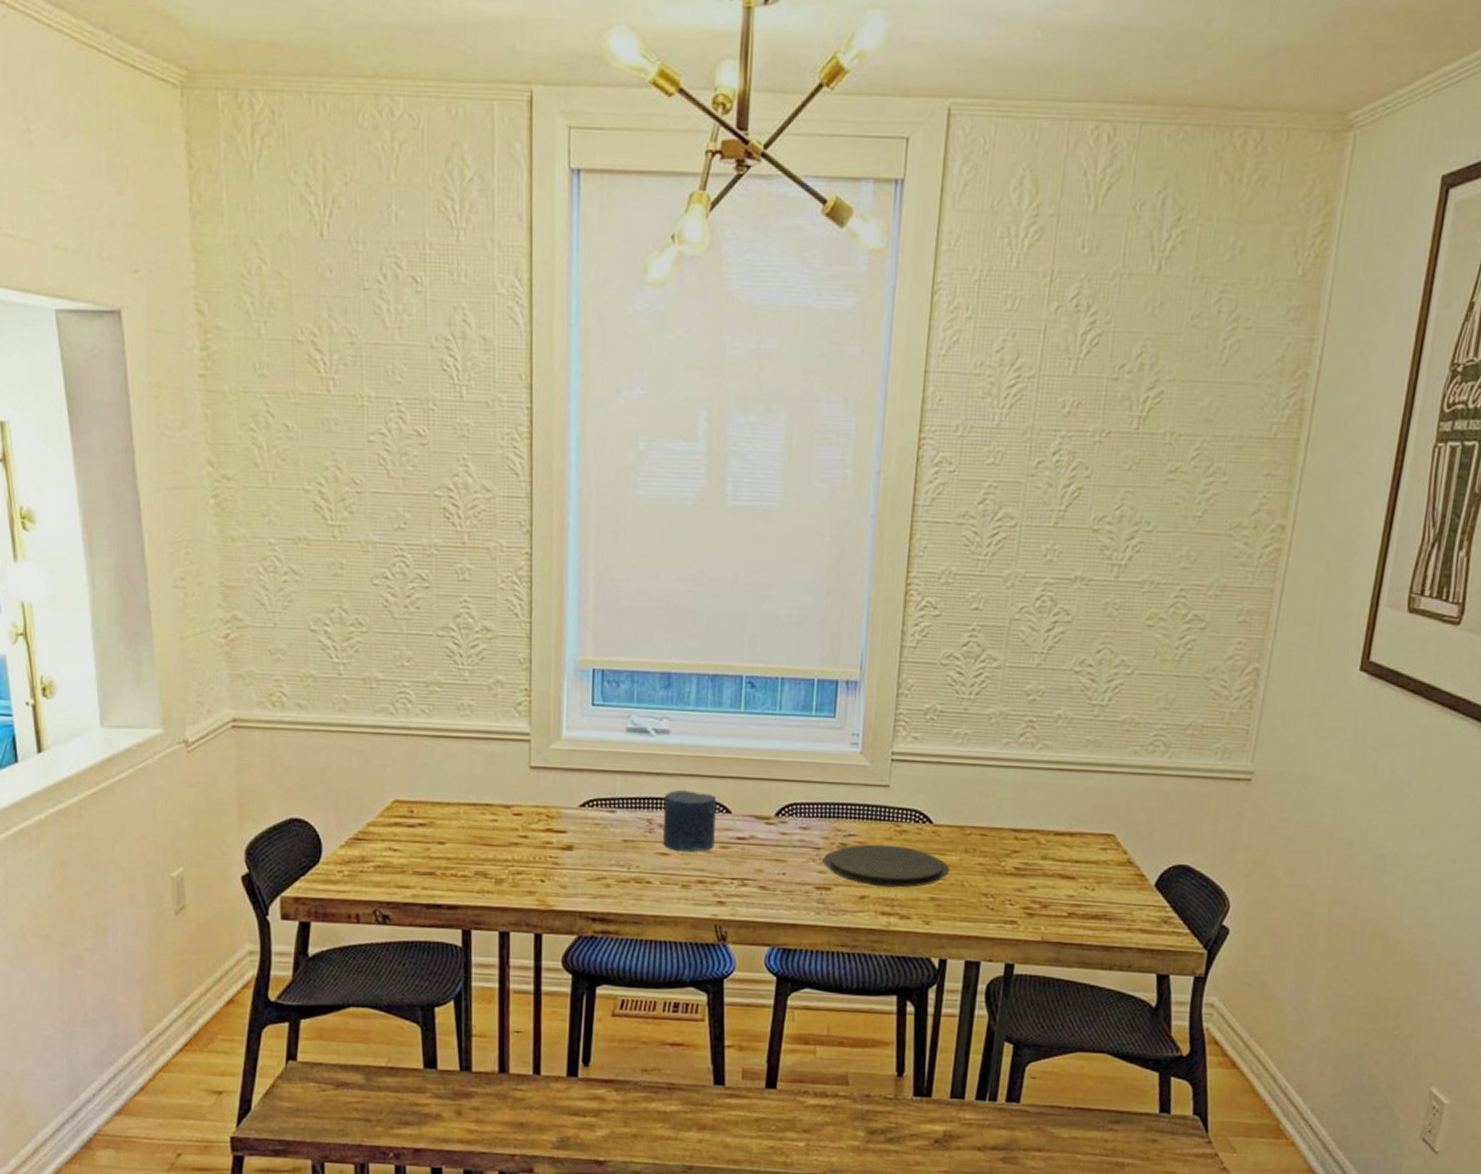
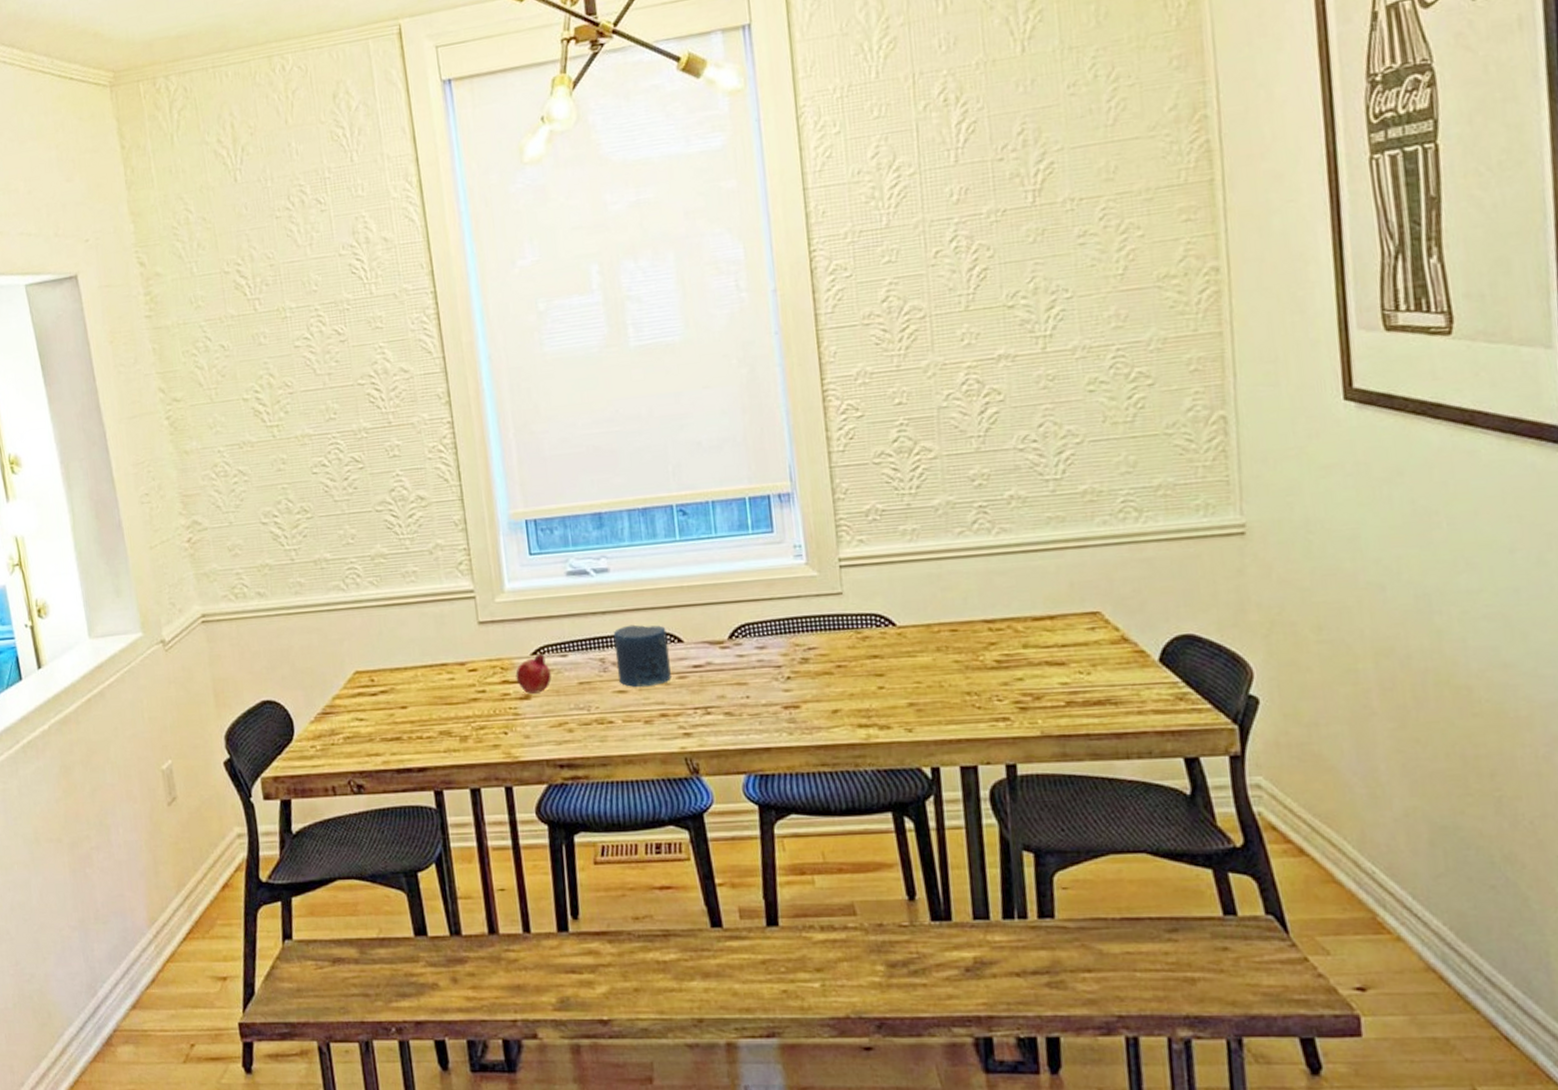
fruit: none [561,806,597,846] -> present [515,653,551,694]
plate: present [823,844,950,888] -> none [785,653,925,699]

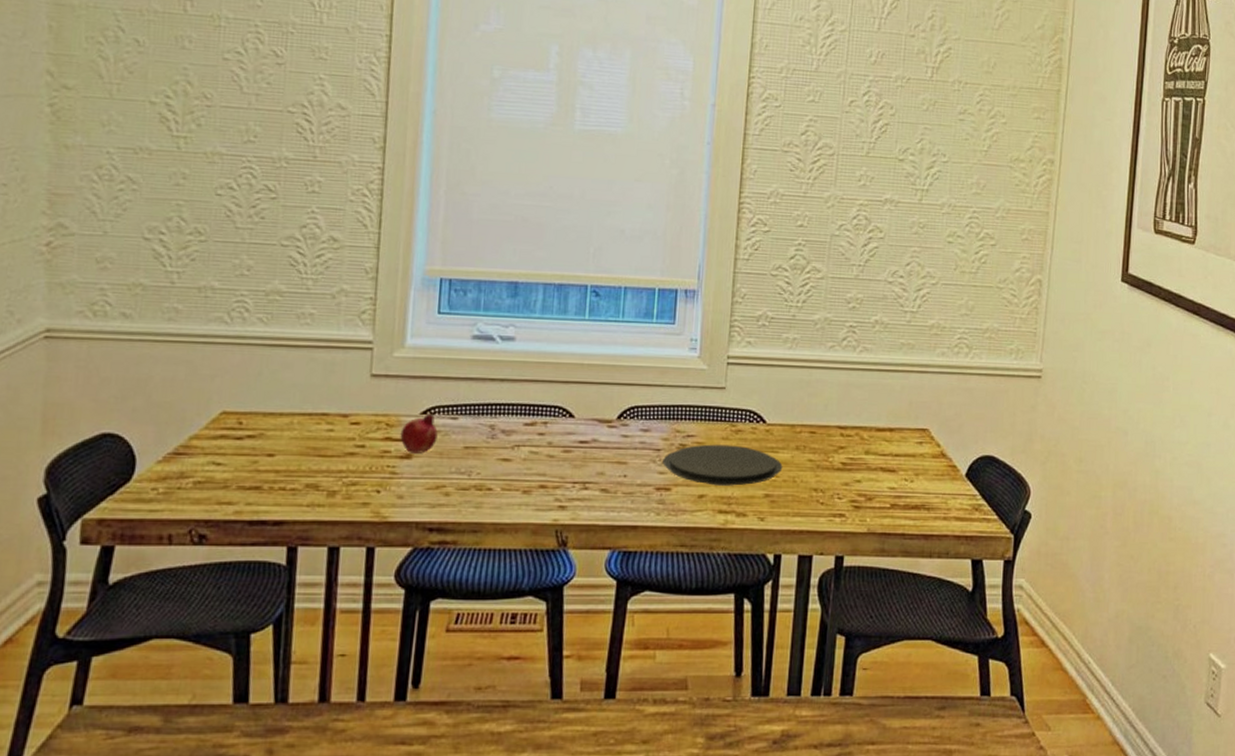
candle: present [613,624,671,687] -> none [505,395,560,457]
plate: none [785,653,925,699] -> present [663,444,783,486]

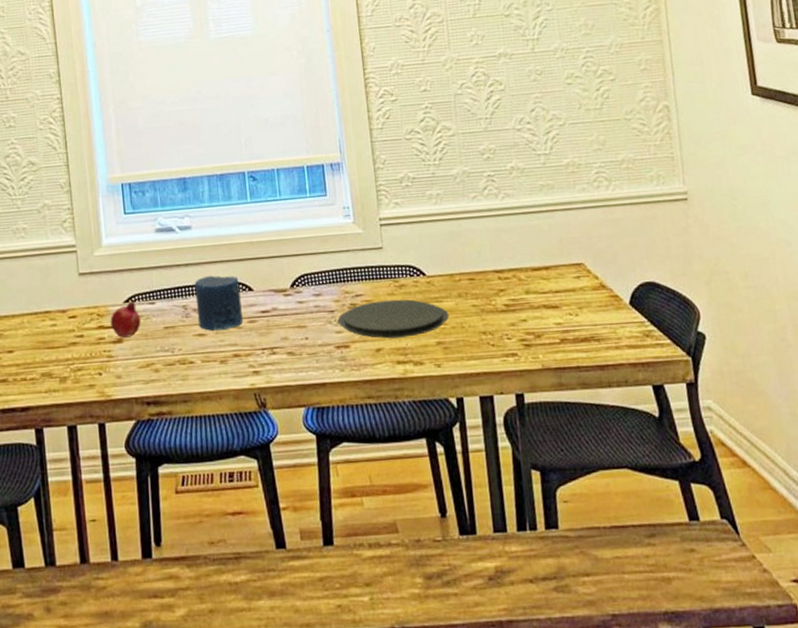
candle: none [505,395,560,457] -> present [194,275,243,331]

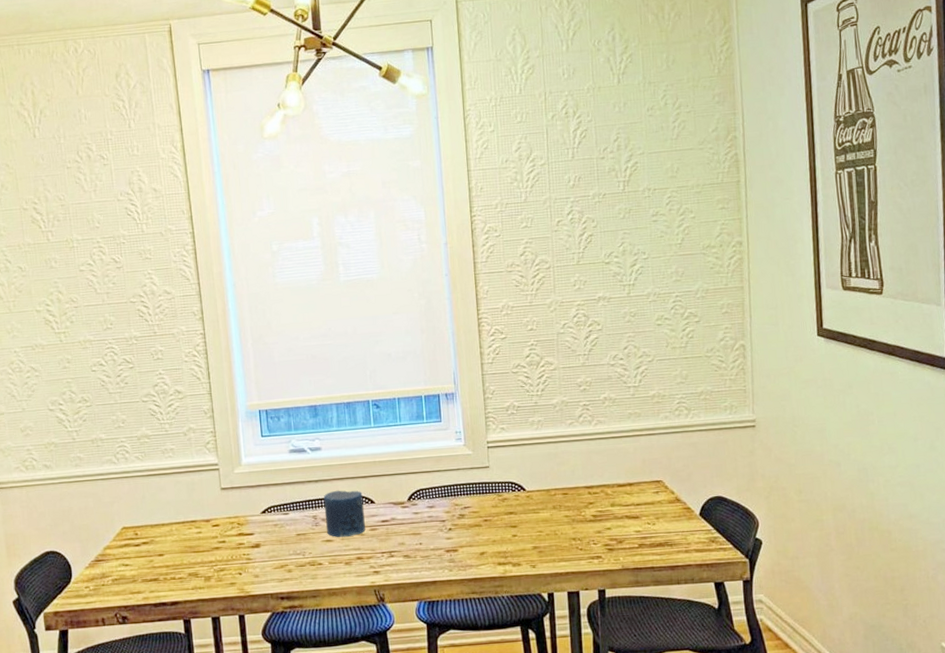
fruit: present [110,301,141,338] -> none [249,512,276,543]
plate: present [337,299,450,339] -> none [448,510,545,544]

